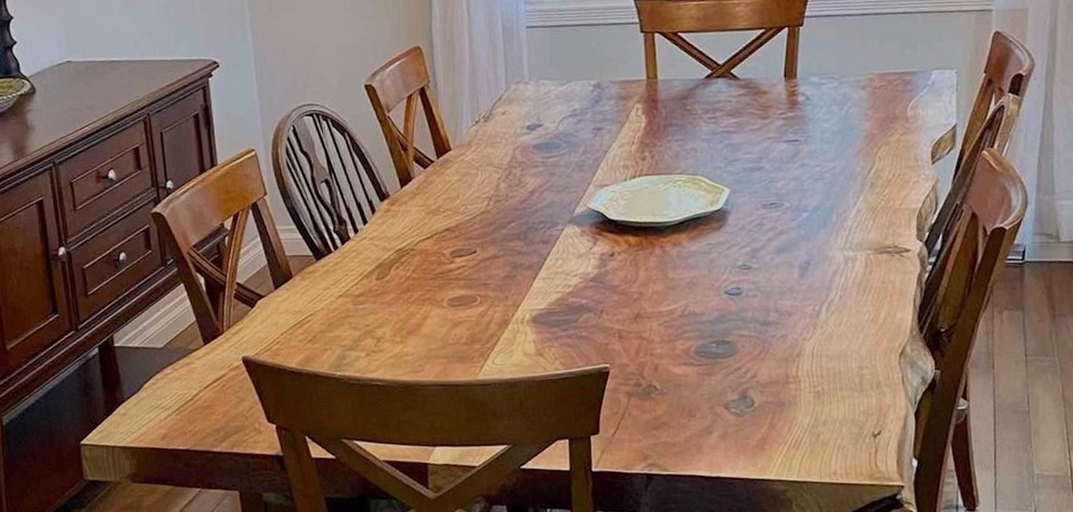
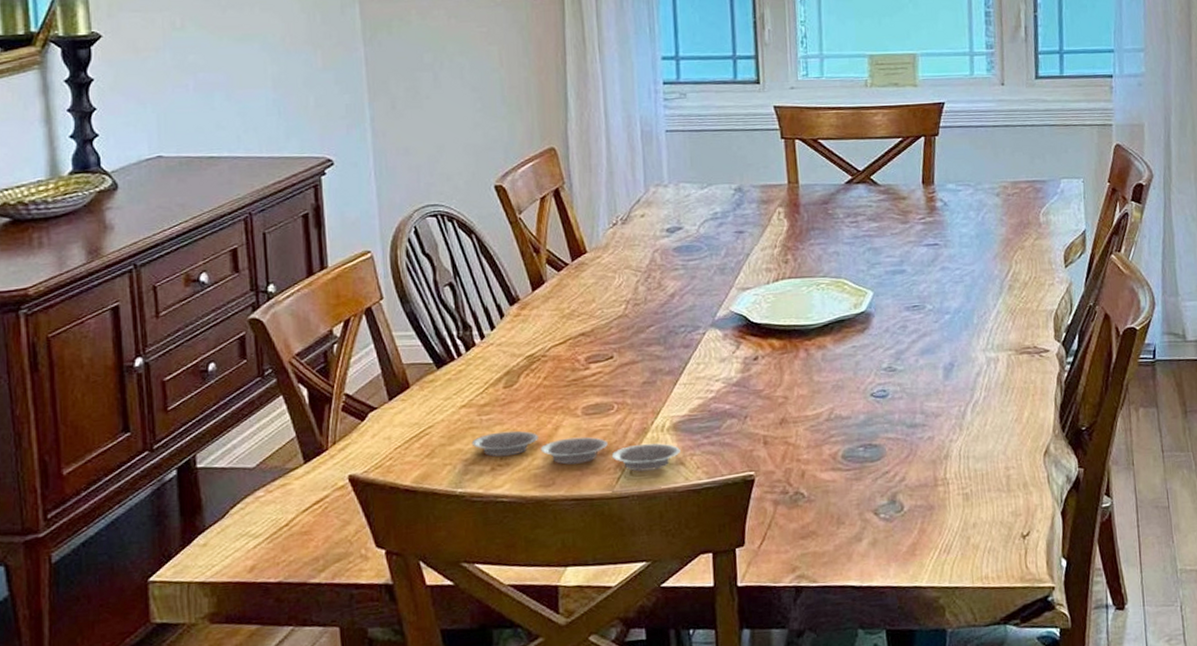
plate: none [348,320,539,361] -> present [471,430,680,472]

